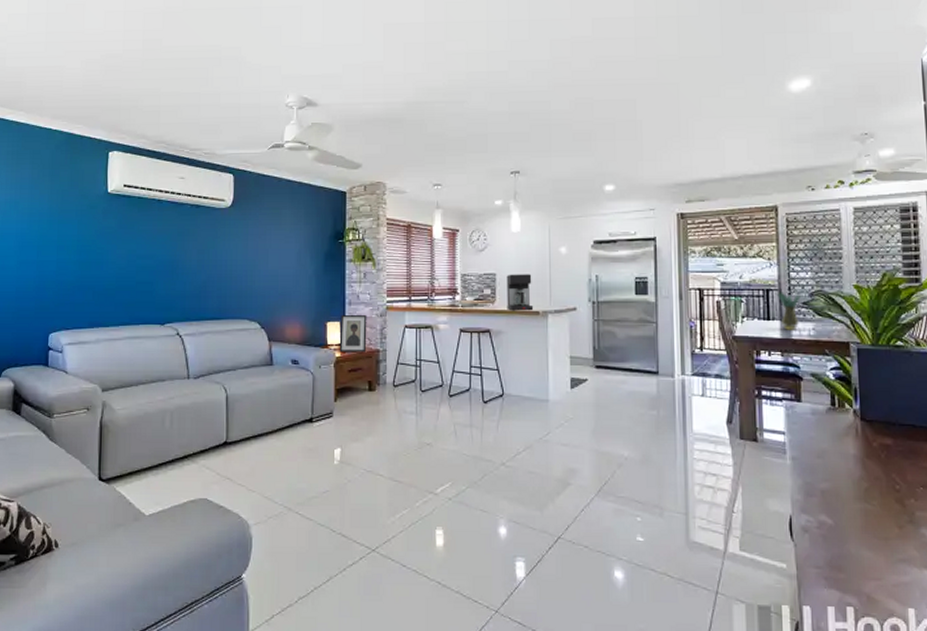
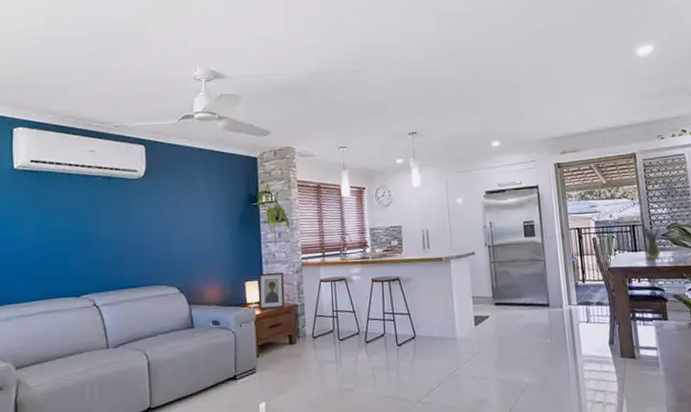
coffee maker: present [506,274,534,311] -> none [411,224,437,259]

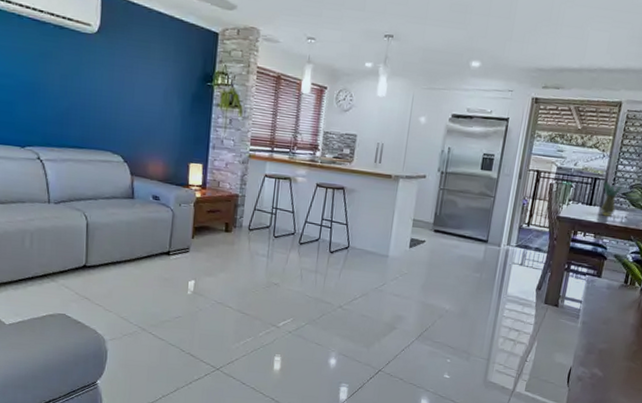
picture frame: present [258,273,285,310] -> none [200,158,229,196]

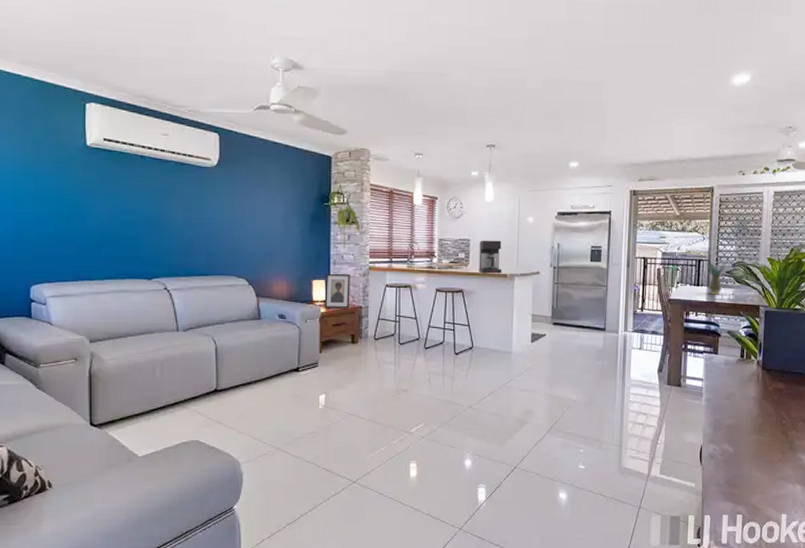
picture frame: none [200,158,229,196] -> present [324,274,351,309]
coffee maker: none [362,136,390,174] -> present [478,240,502,274]

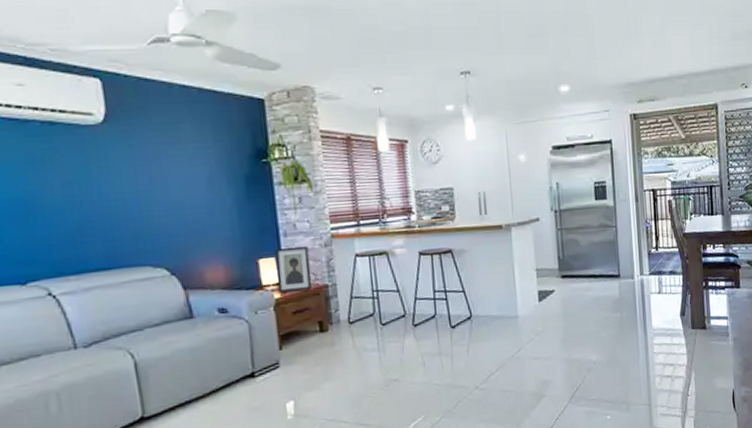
coffee maker: present [478,240,502,274] -> none [465,185,496,228]
vase: present [706,261,725,296] -> none [718,186,738,224]

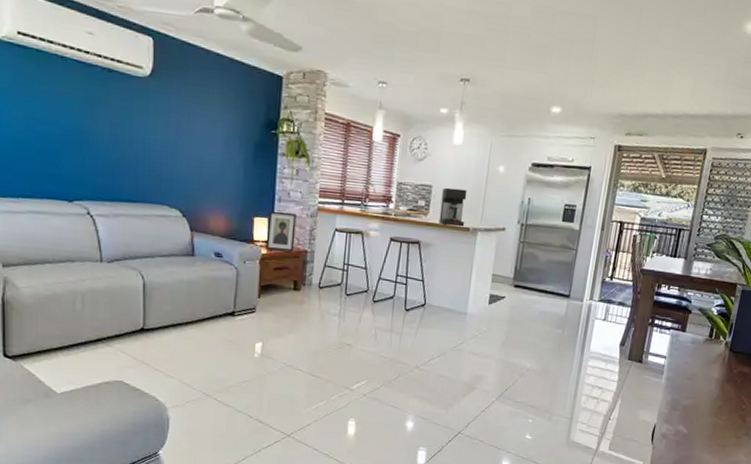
coffee maker: none [465,185,496,228] -> present [439,187,468,227]

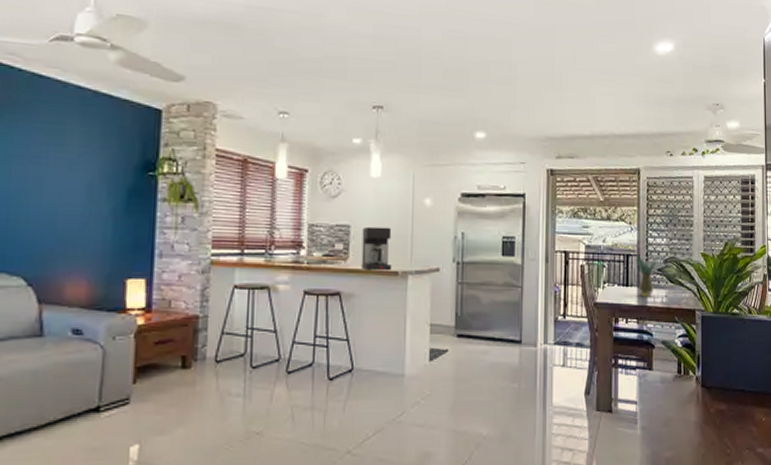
picture frame: present [265,211,297,252] -> none [143,270,184,319]
vase: none [685,231,707,270] -> present [635,256,656,298]

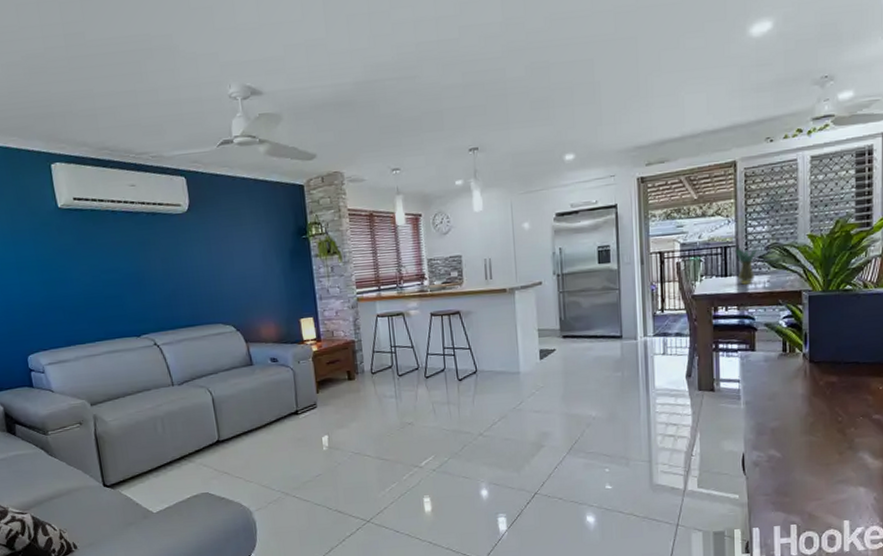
coffee maker: present [361,226,392,271] -> none [472,252,501,291]

